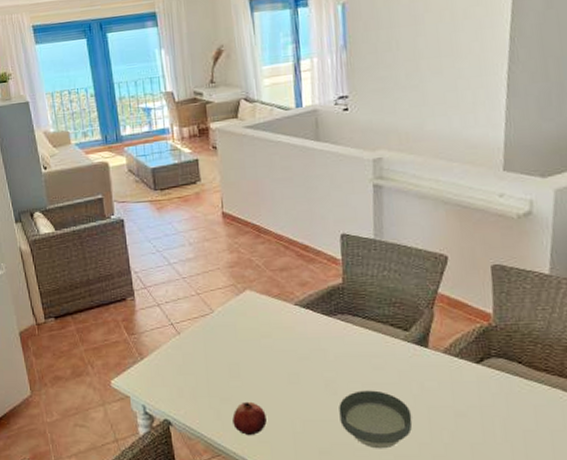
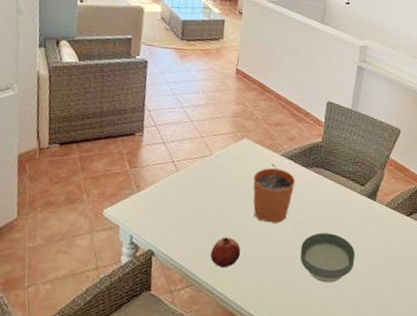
plant pot: none [266,315,318,384] -> present [253,163,296,224]

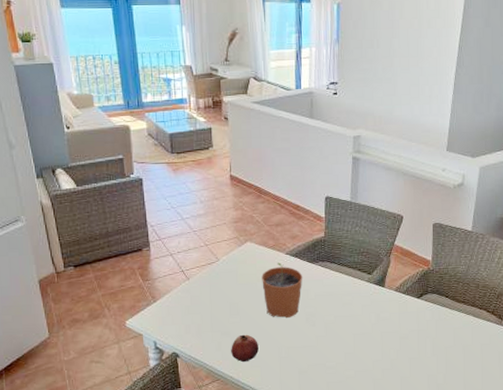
bowl: present [300,233,356,283] -> none [316,321,370,367]

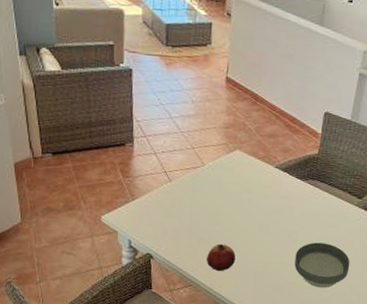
plant pot: present [262,262,303,319] -> none [246,175,290,233]
bowl: none [316,321,370,367] -> present [294,242,350,288]

